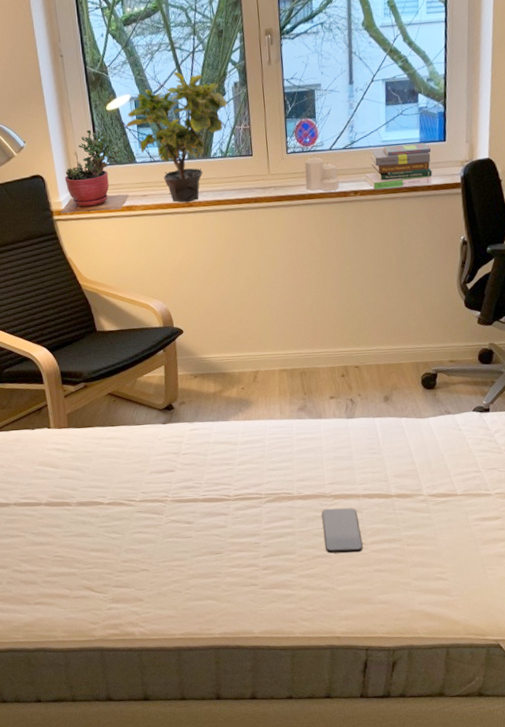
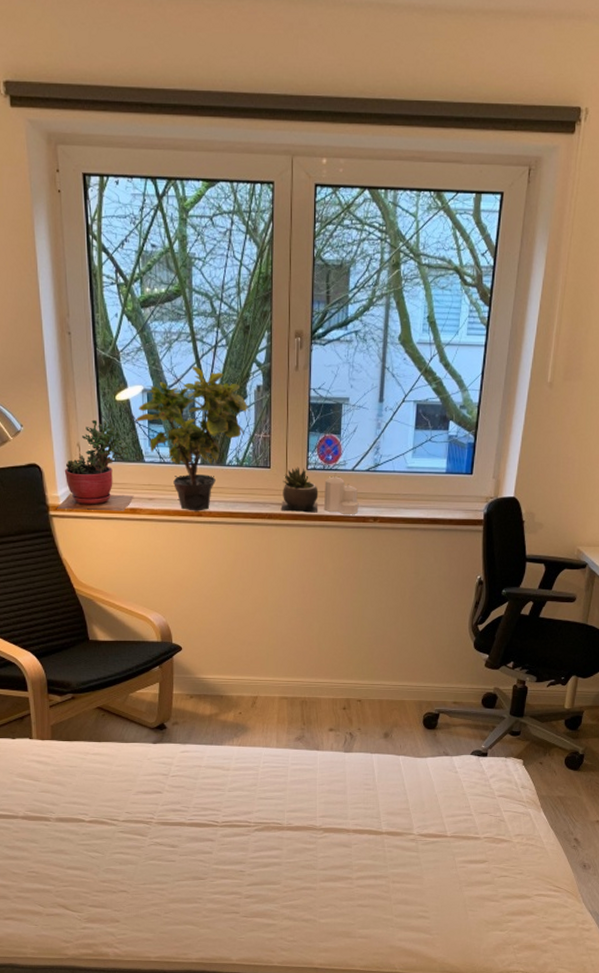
succulent plant: none [265,152,301,195] -> present [280,466,319,513]
smartphone: present [321,508,363,554] -> none [310,841,348,887]
books: present [365,142,433,190] -> none [386,473,457,518]

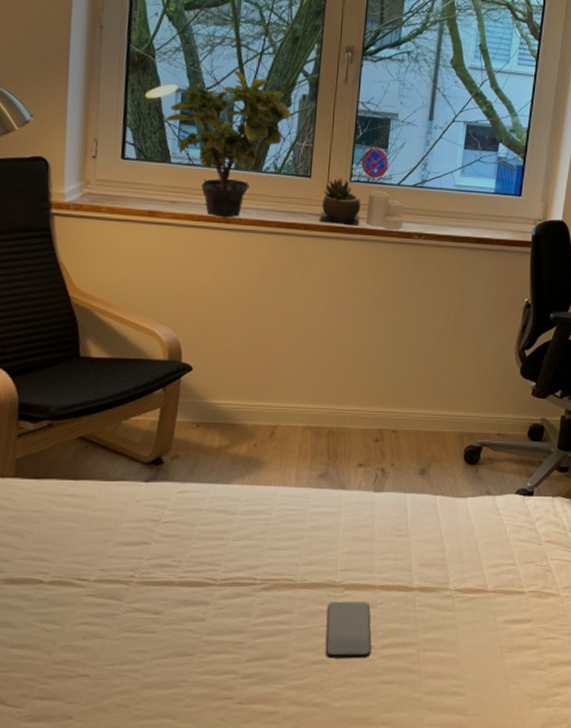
succulent plant: present [57,419,134,511] -> none [61,115,155,213]
smartphone: none [310,841,348,887] -> present [325,601,372,659]

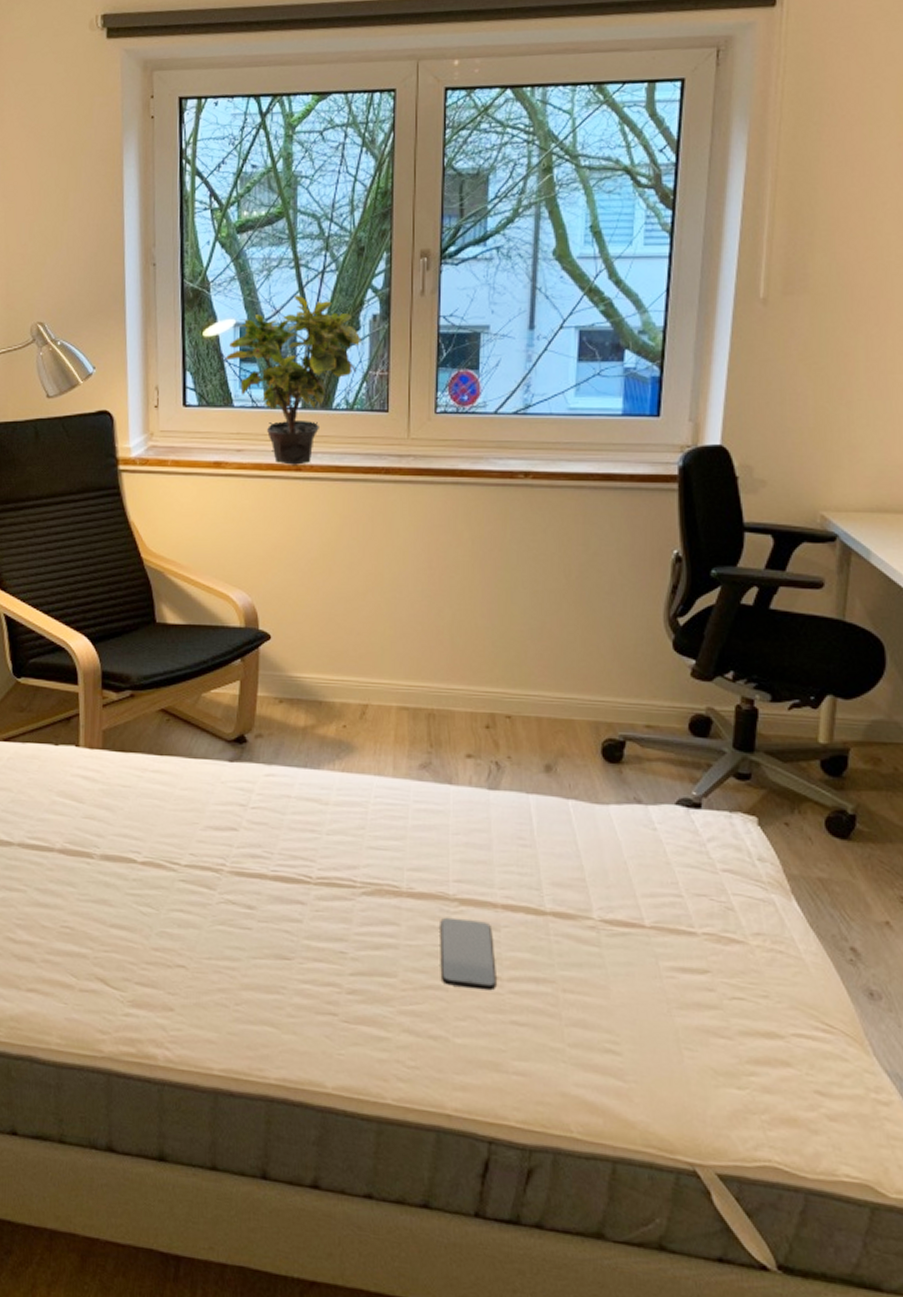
succulent plant: present [319,178,361,226] -> none [401,409,450,467]
candle: present [365,186,403,231] -> none [457,416,504,470]

